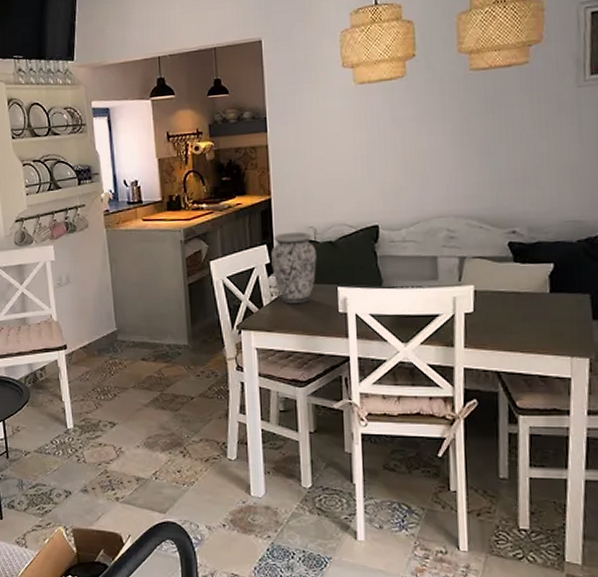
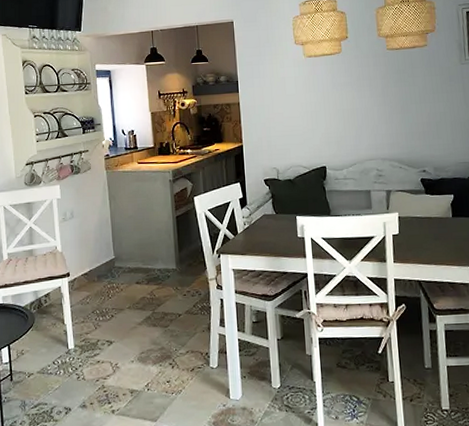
vase: present [271,231,317,303] -> none [243,172,280,231]

